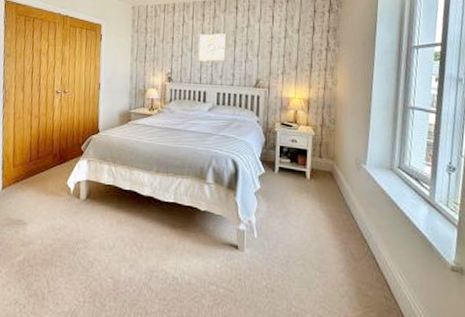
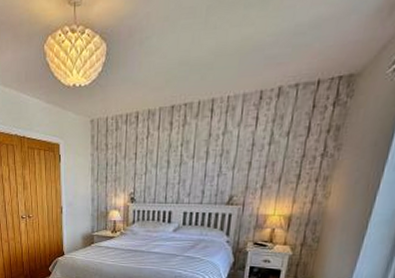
wall art: present [198,33,227,62] -> none [164,144,198,178]

